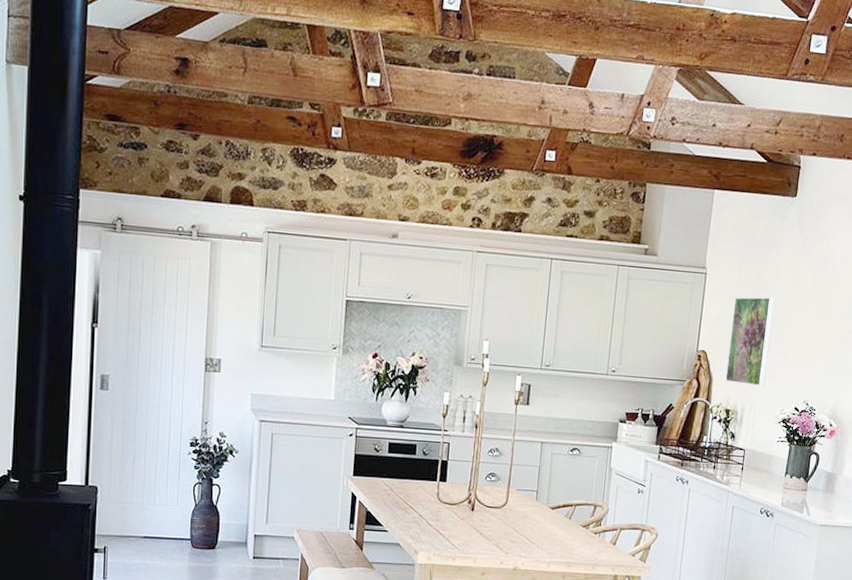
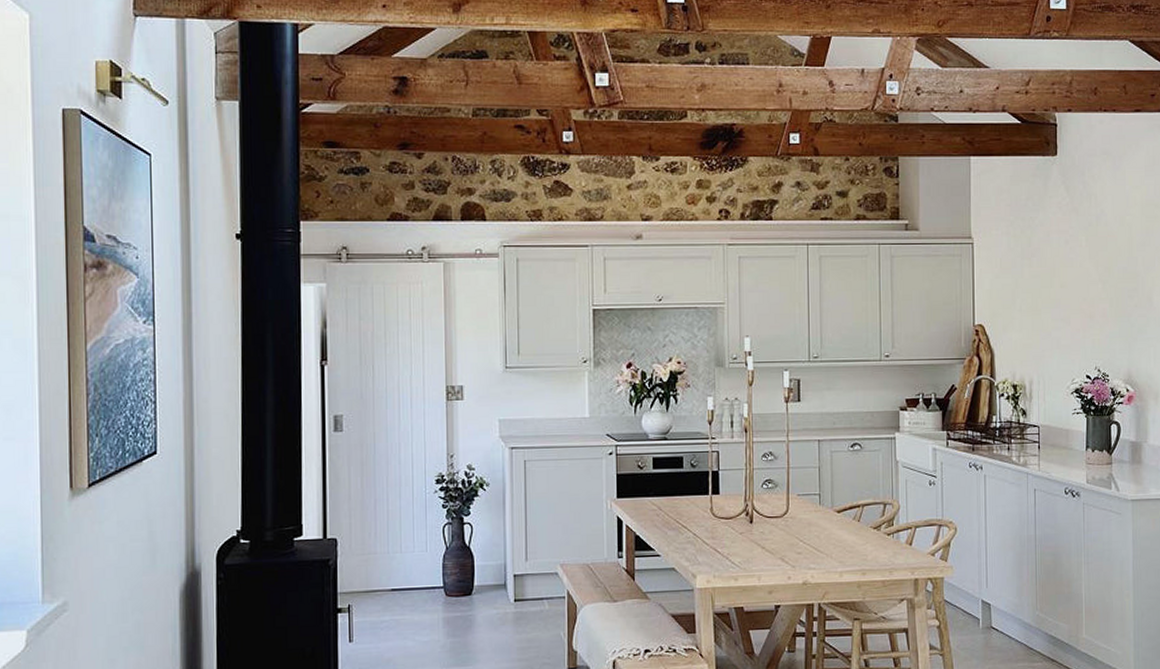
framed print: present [725,297,775,386] -> none [1006,261,1050,356]

